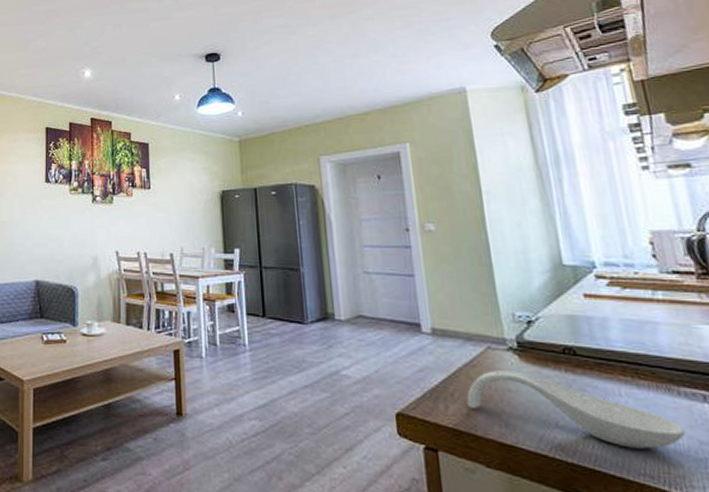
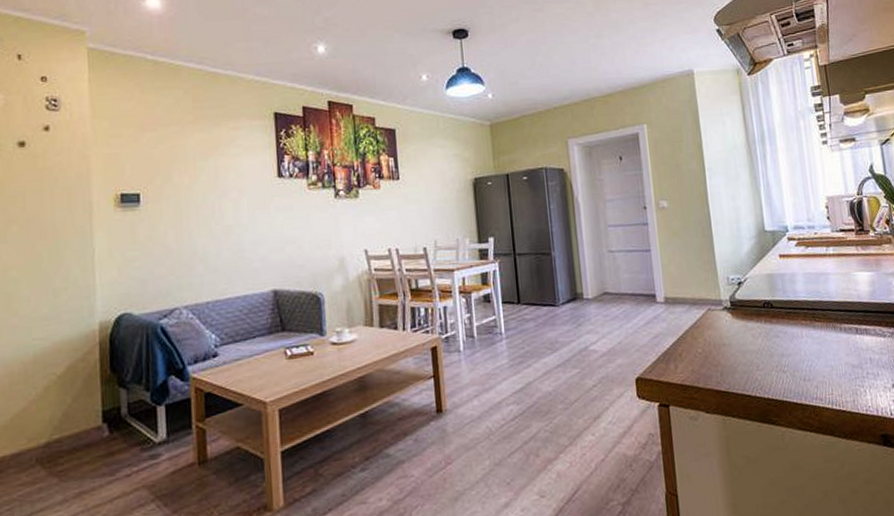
spoon rest: present [466,370,686,449] -> none [691,327,844,379]

